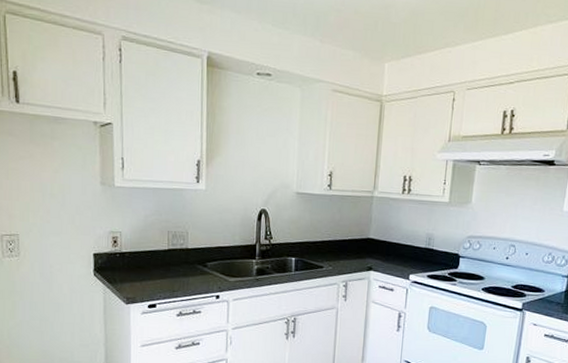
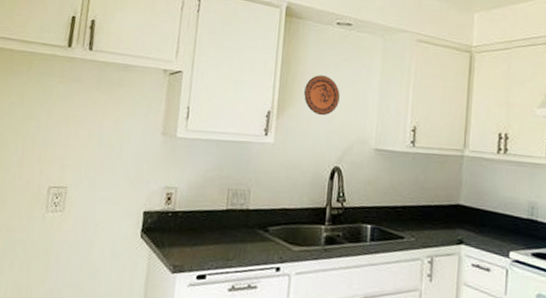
decorative plate: none [230,125,263,164] -> present [304,75,340,116]

